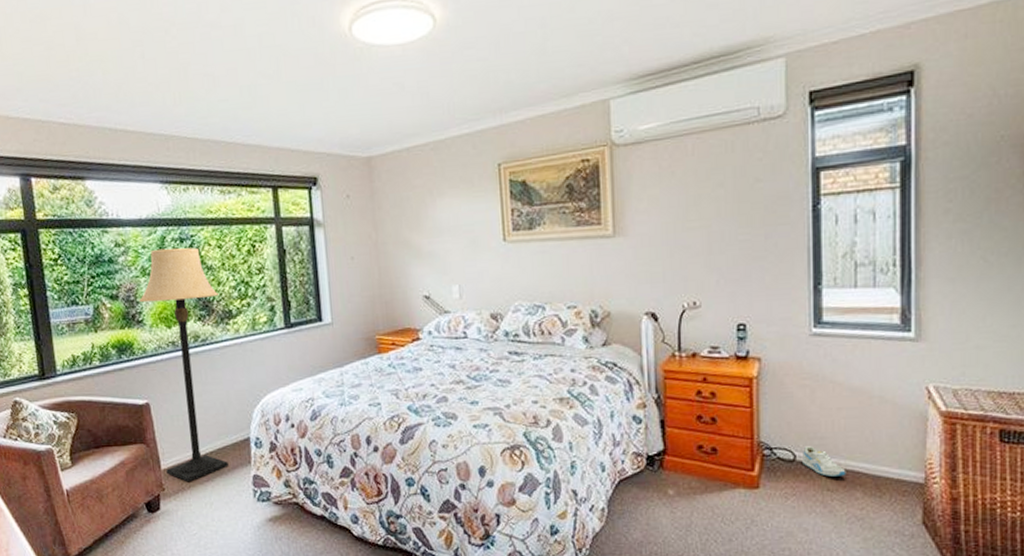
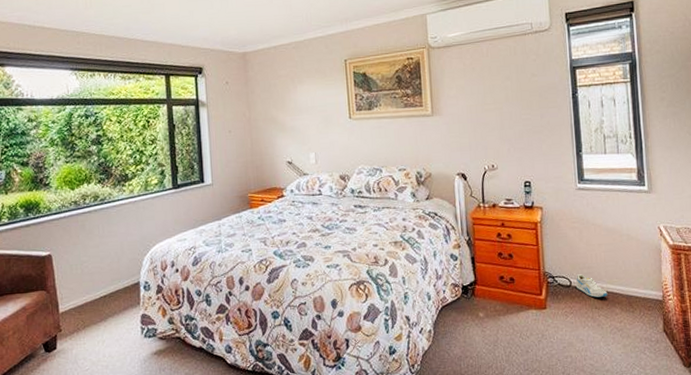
lamp: present [139,247,228,482] -> none [47,123,120,323]

